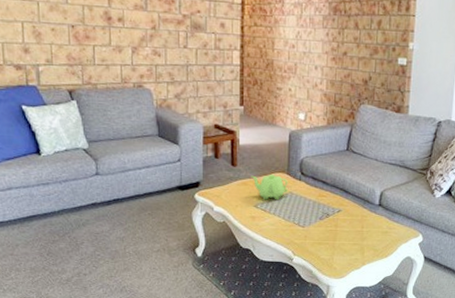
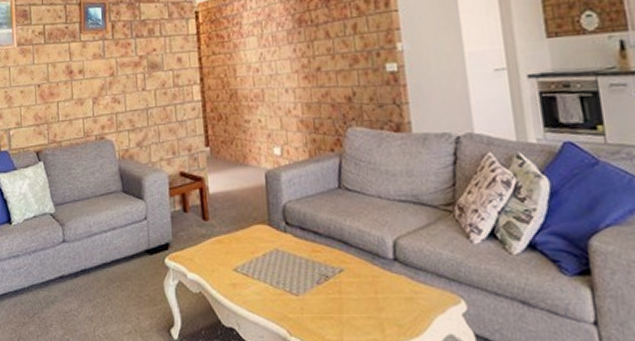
teapot: present [251,173,288,200] -> none [226,226,272,261]

